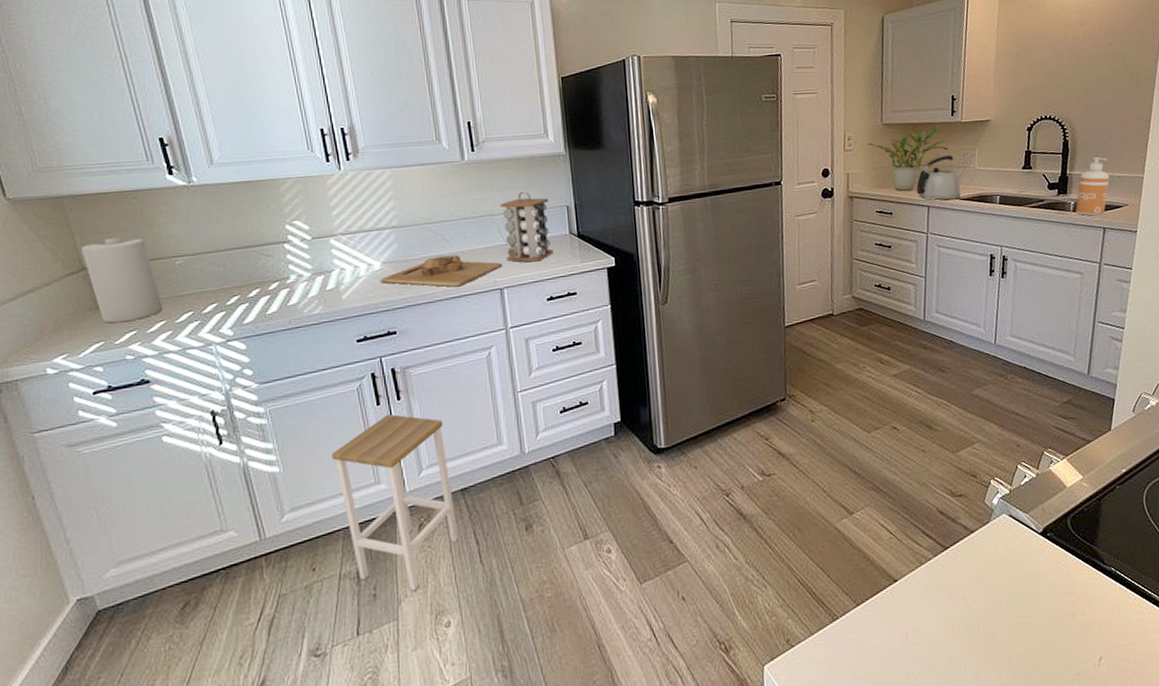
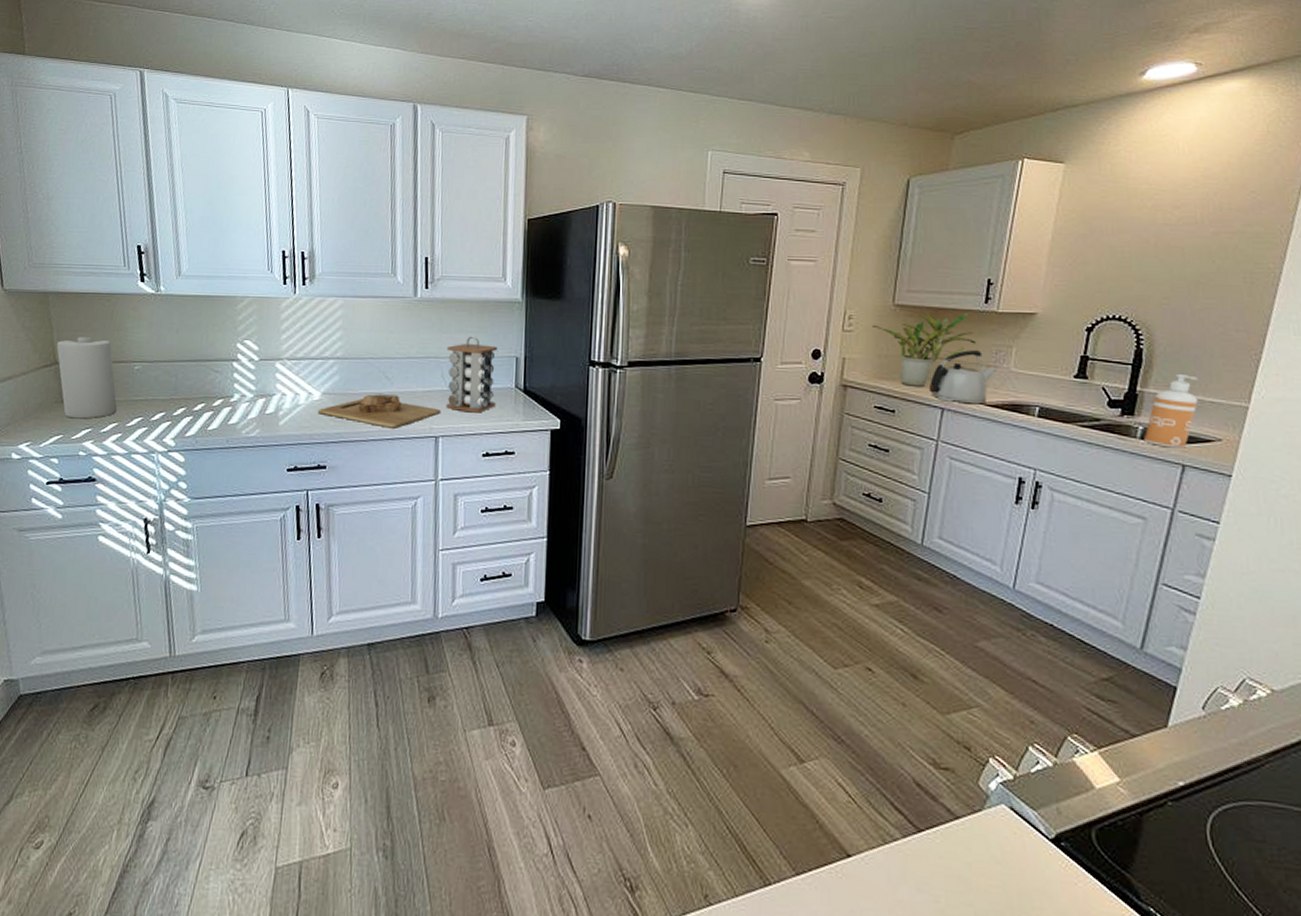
step stool: present [332,414,459,592] -> none [247,551,360,742]

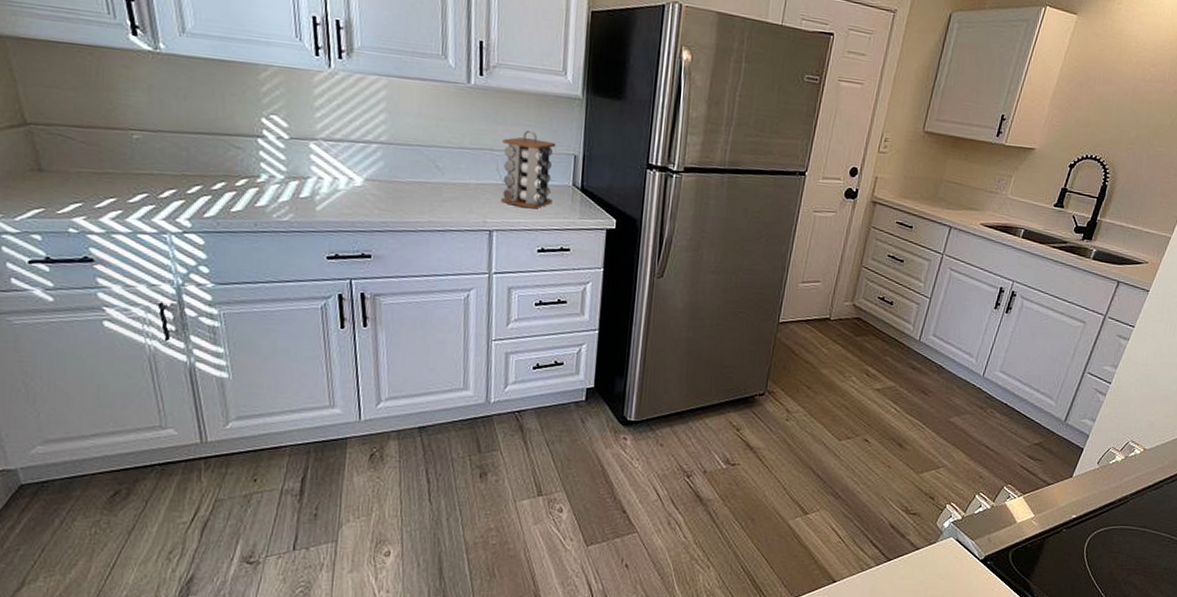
paper towel holder: present [56,337,118,419] -> none [23,95,115,192]
cutting board: present [317,394,440,429] -> none [360,183,495,220]
potted plant: present [872,312,976,388] -> none [903,141,984,208]
kettle: present [928,350,996,405] -> none [942,177,997,225]
soap dispenser: present [1144,373,1198,449] -> none [1095,207,1141,268]

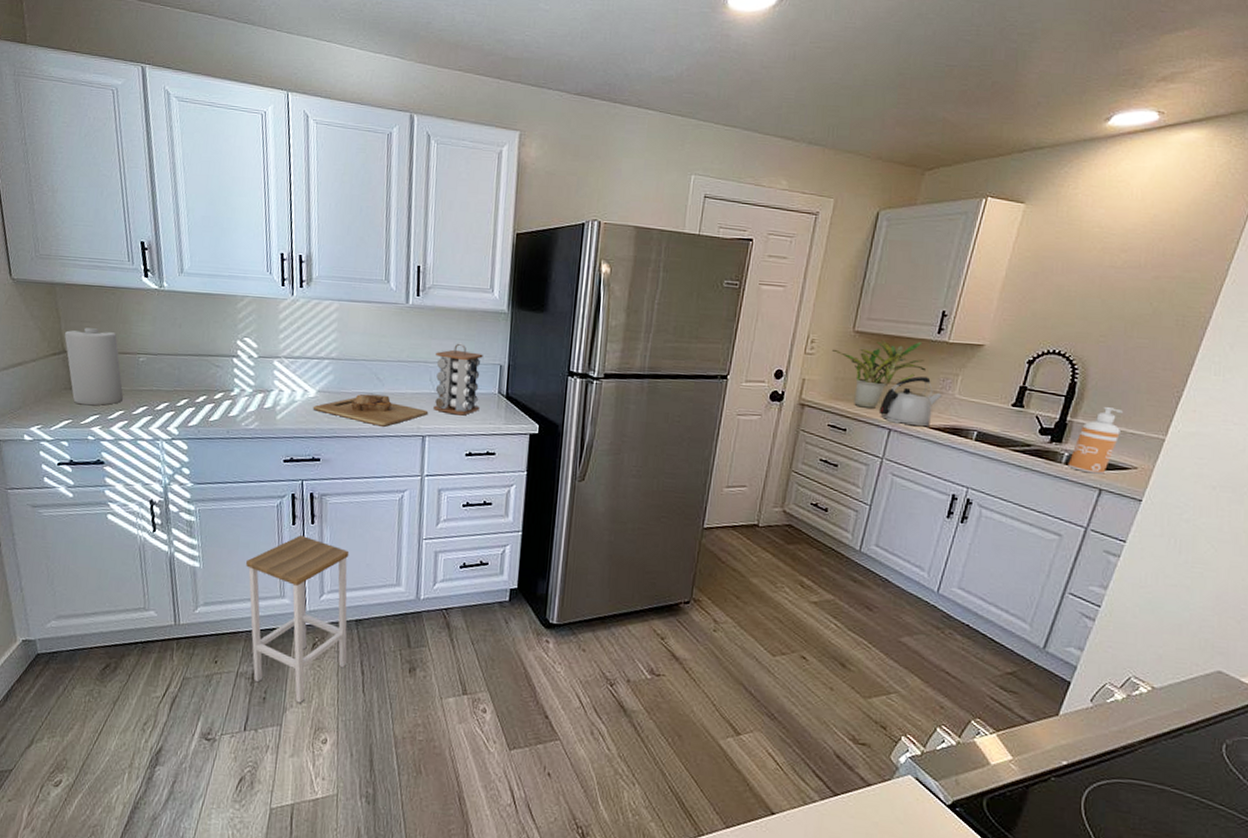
paper towel holder: none [23,95,115,192] -> present [64,328,124,406]
step stool: none [286,340,410,517] -> present [246,535,350,704]
cutting board: none [360,183,495,220] -> present [312,393,428,427]
potted plant: none [903,141,984,208] -> present [832,340,926,410]
kettle: none [942,177,997,225] -> present [878,376,942,427]
soap dispenser: none [1095,207,1141,268] -> present [1068,406,1123,475]

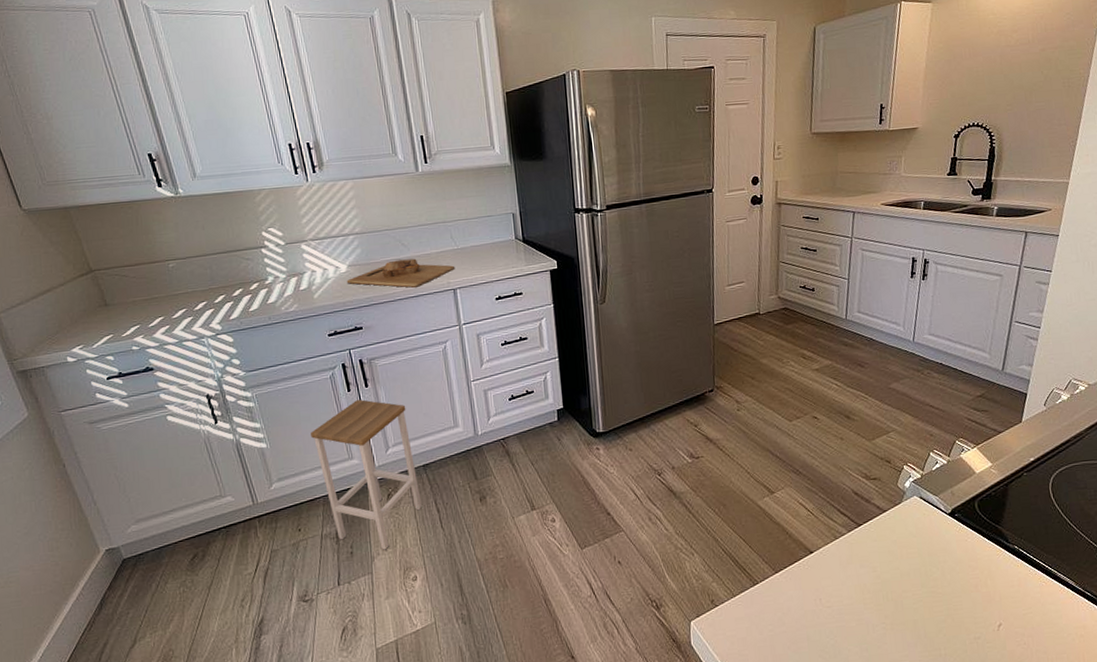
paper towel holder: present [64,328,124,406] -> none [88,243,161,319]
spice rack: present [433,343,483,416] -> none [452,199,501,266]
potted plant: present [832,340,926,410] -> none [796,133,875,198]
kettle: present [878,376,942,427] -> none [842,162,891,206]
soap dispenser: present [1068,406,1123,475] -> none [998,162,1034,221]

